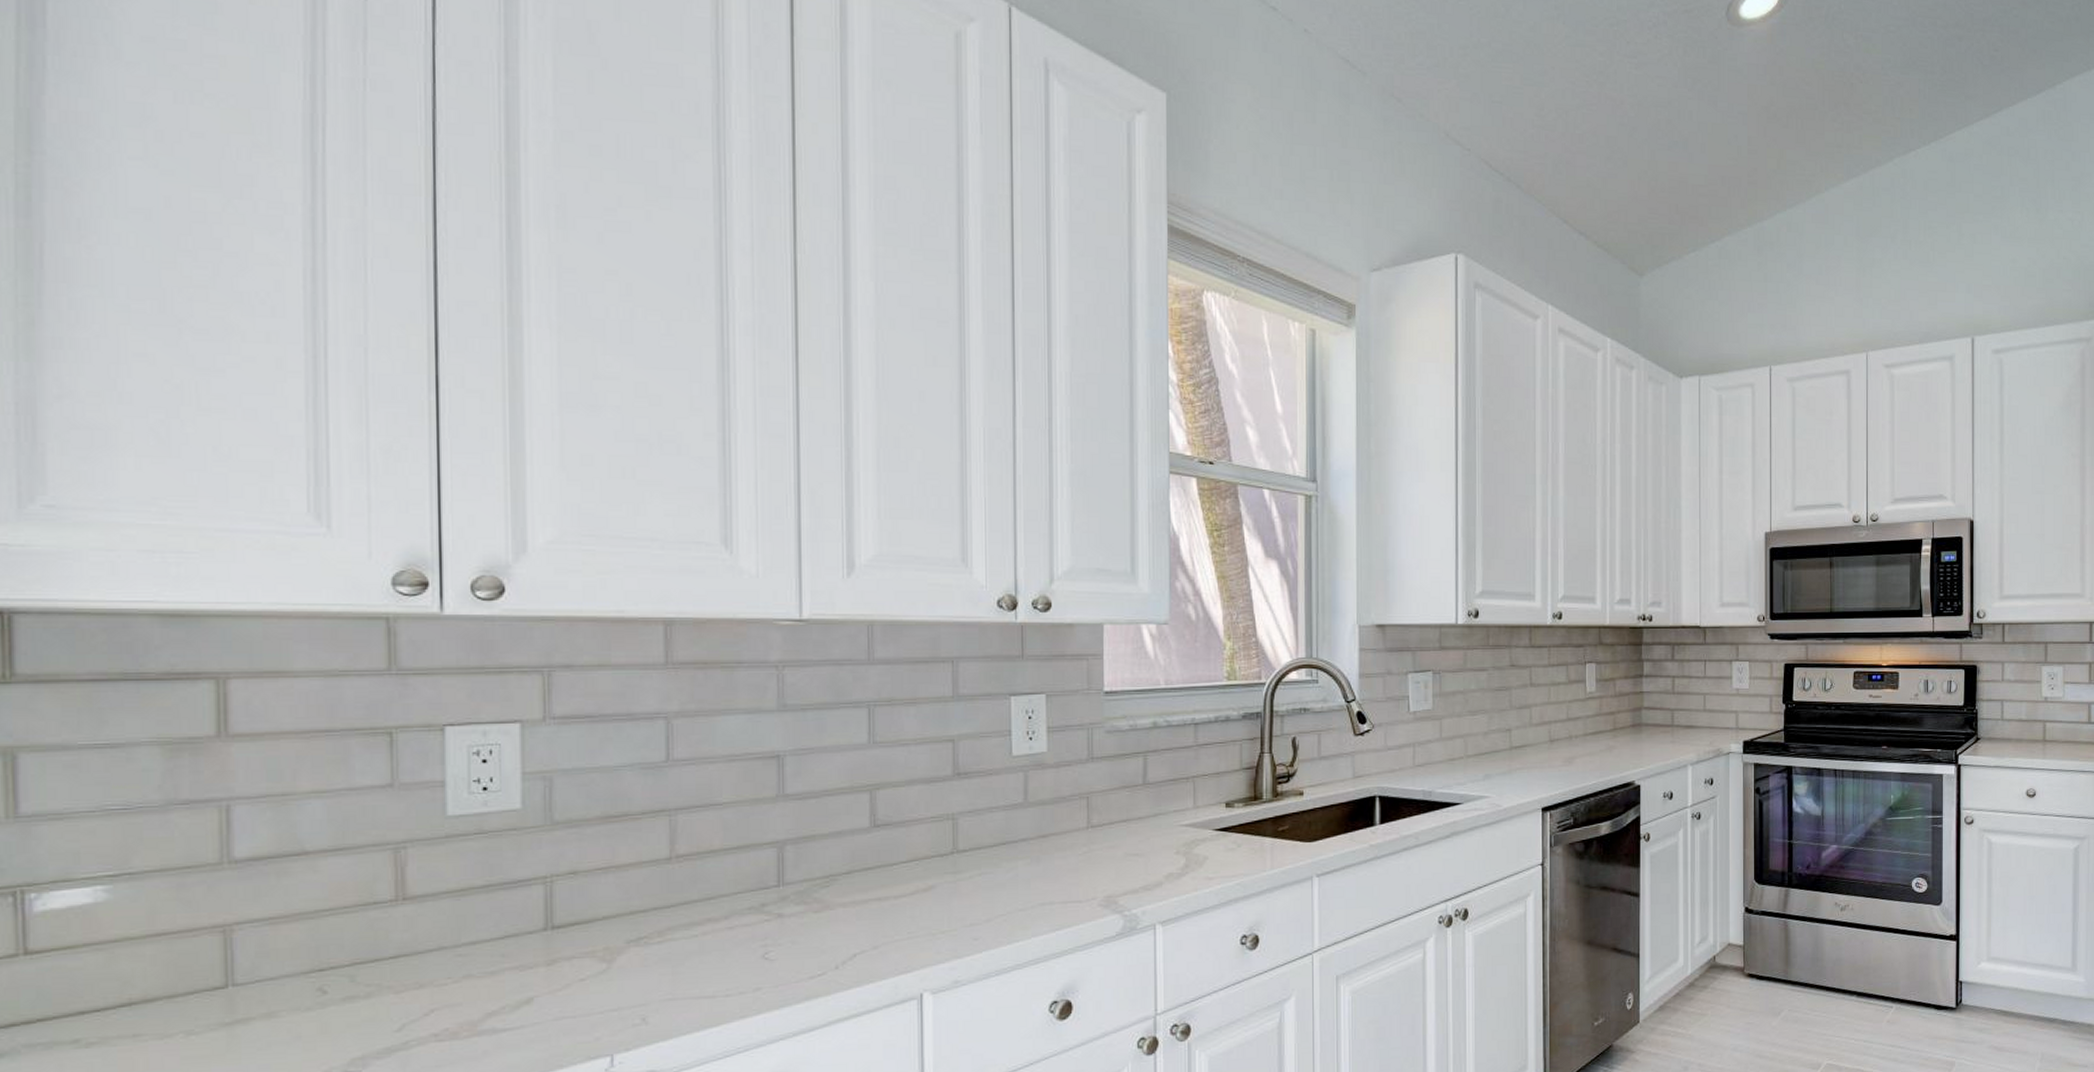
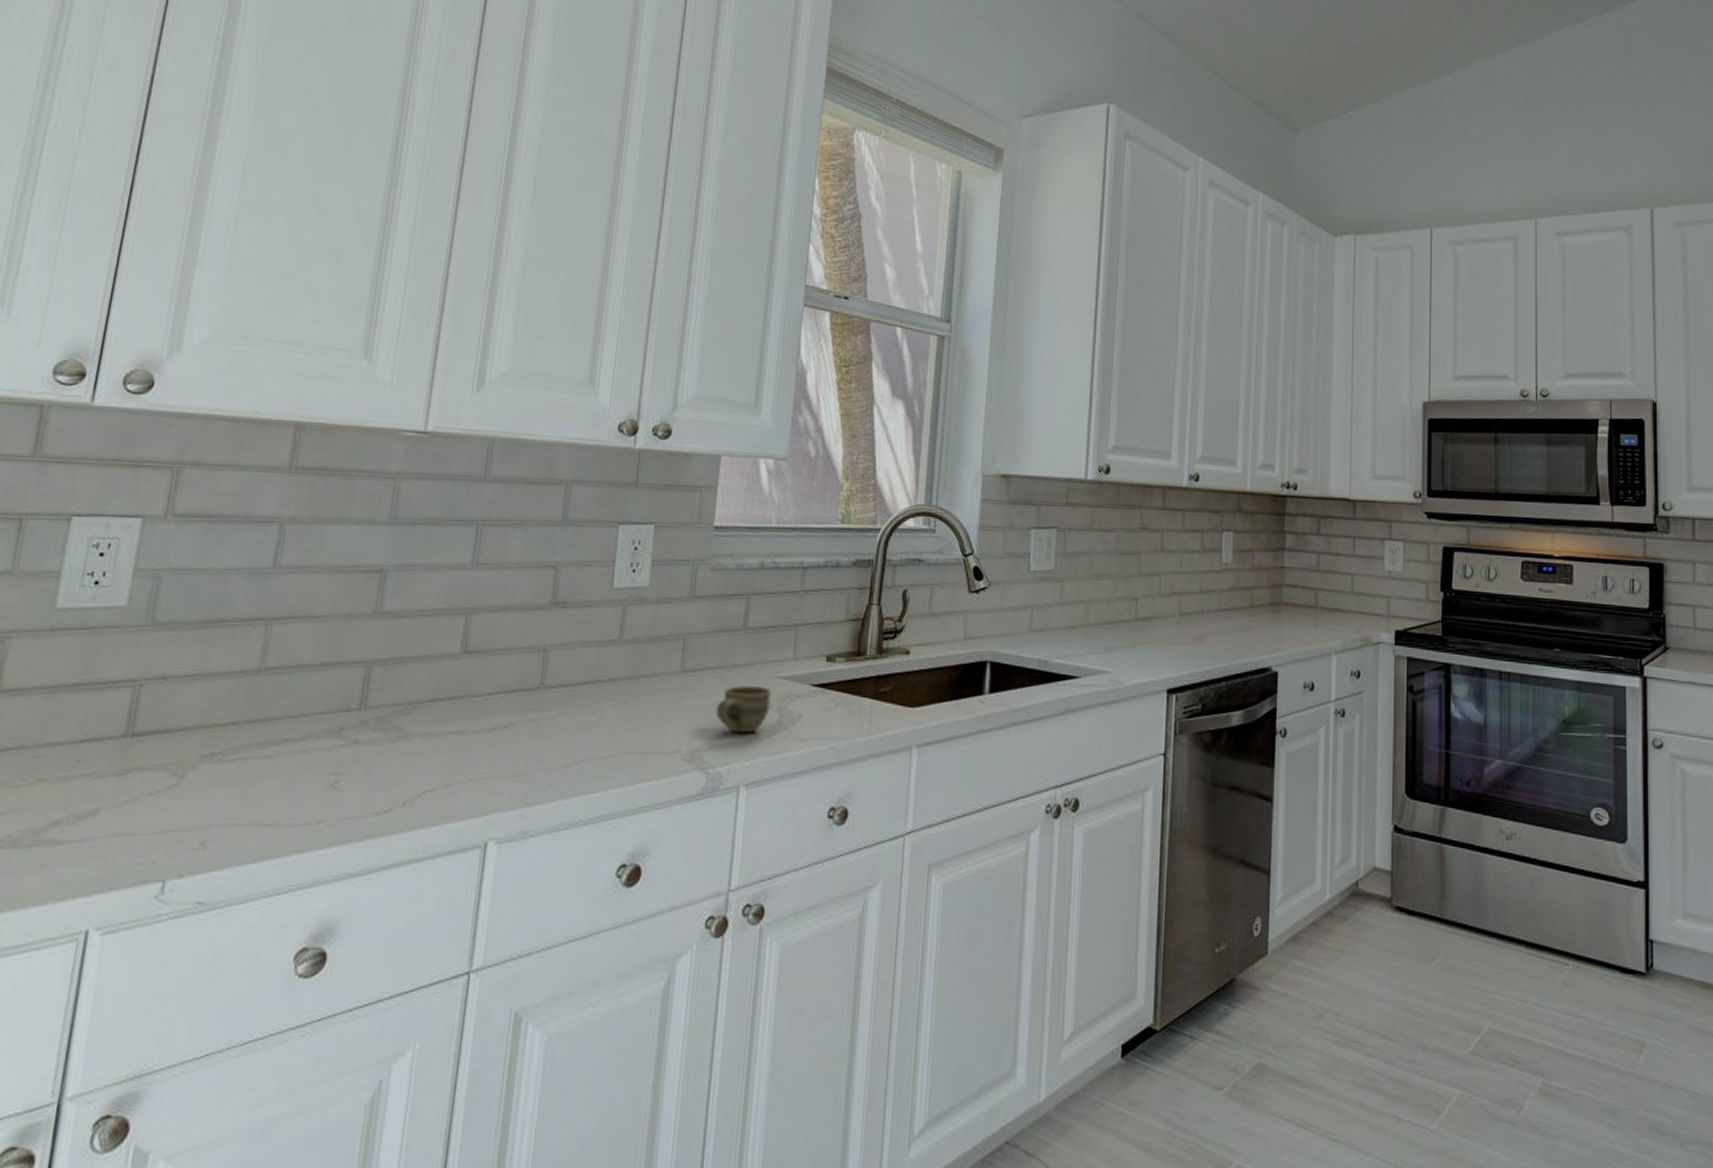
cup: none [1125,835,1177,878] -> present [715,685,772,733]

